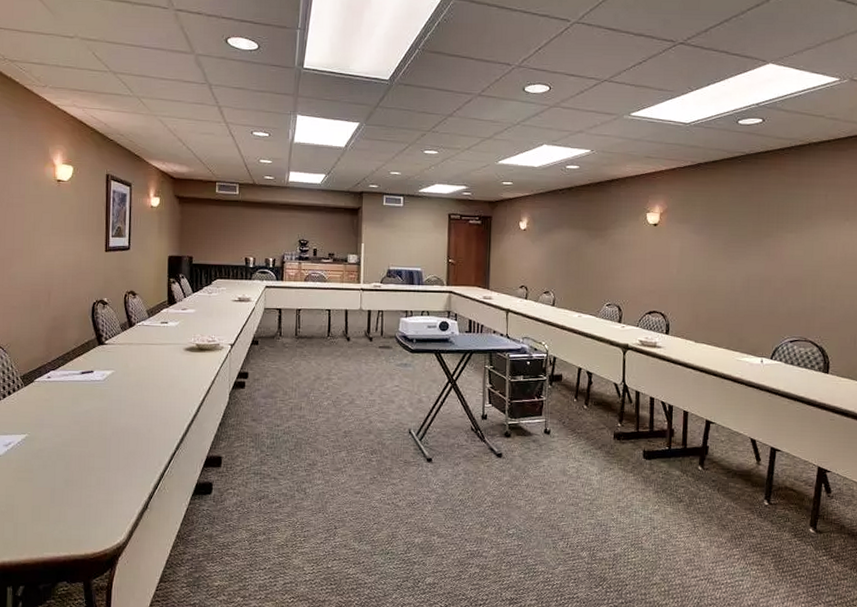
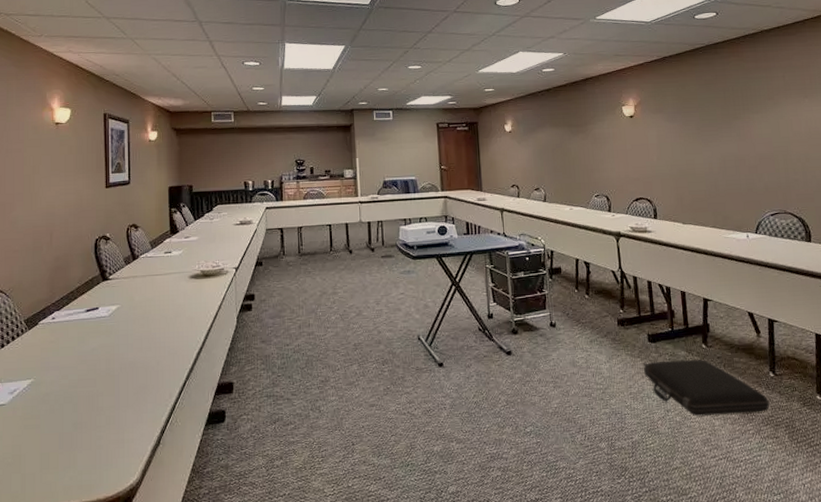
briefcase: none [634,477,759,539] -> present [643,359,769,416]

